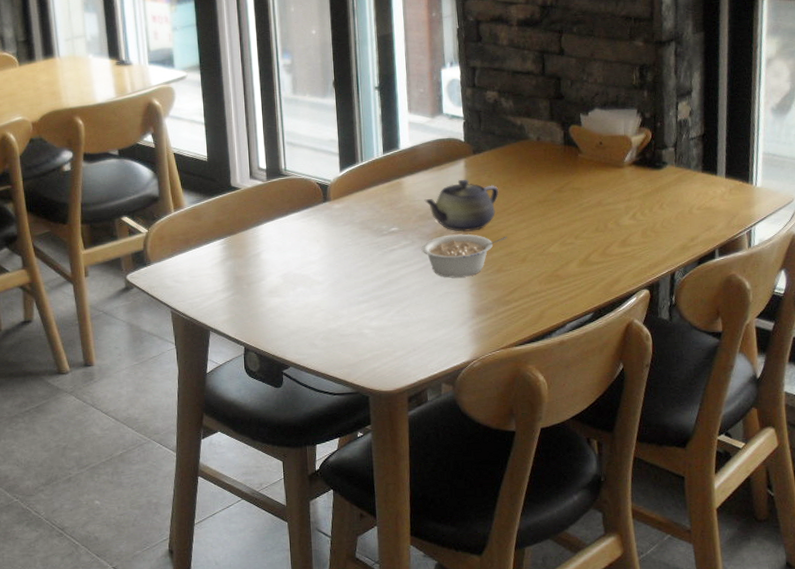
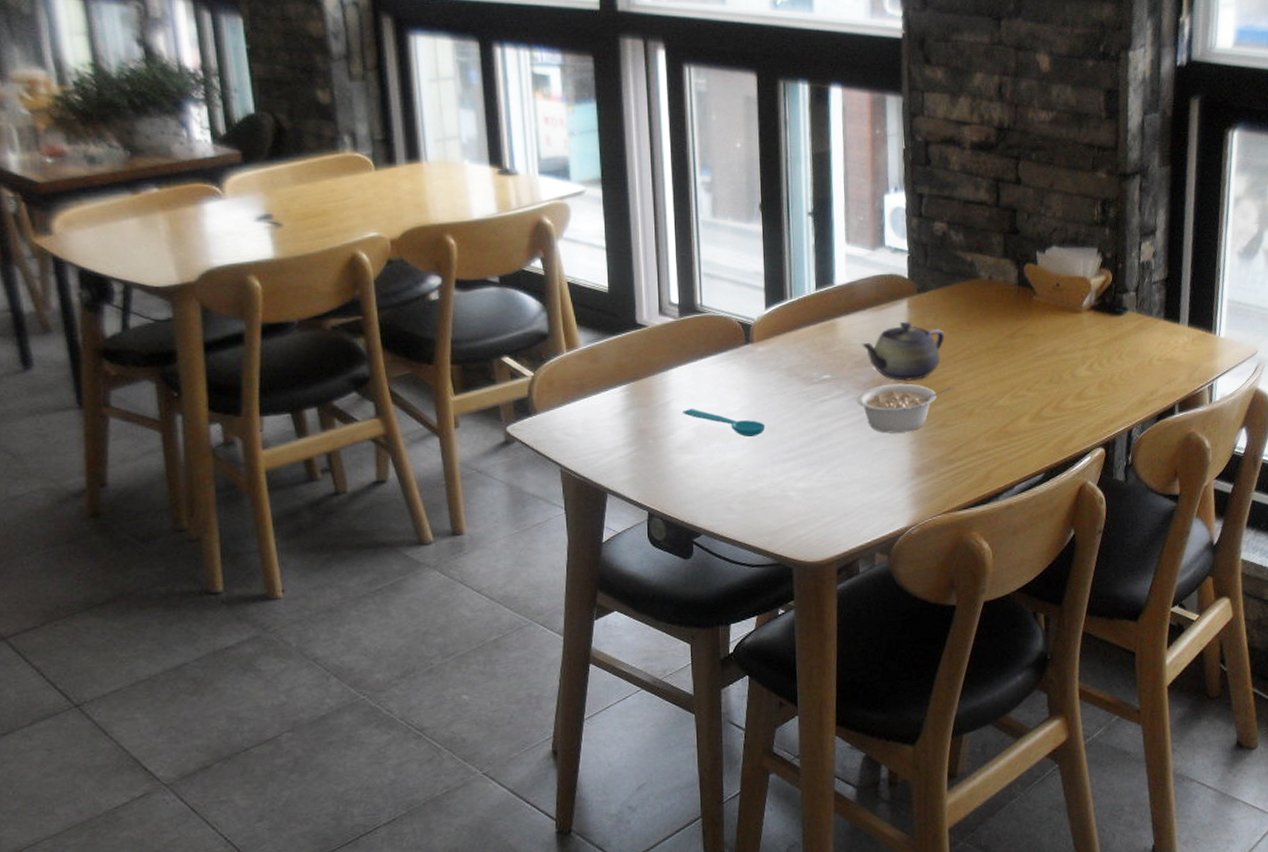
spoon: none [272,258,343,283] -> present [683,408,766,438]

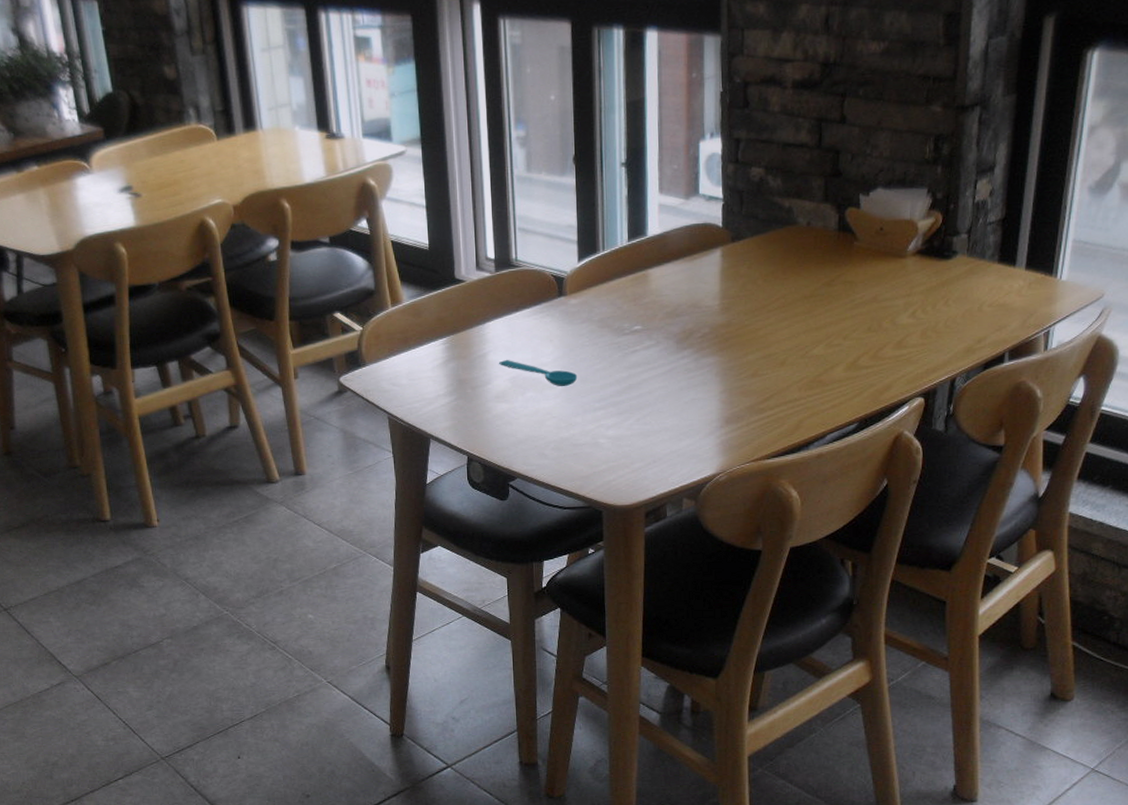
legume: present [856,383,953,433] -> none [667,333,765,383]
teapot: present [861,321,945,381] -> none [673,270,759,331]

